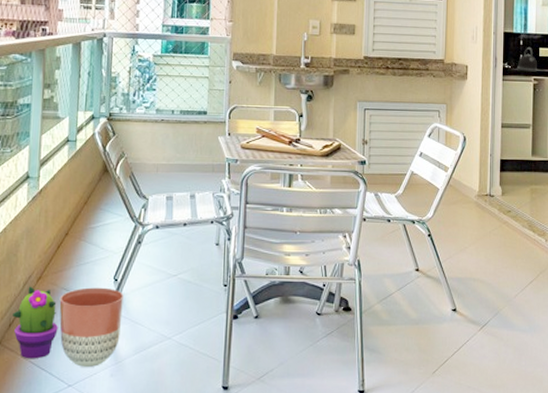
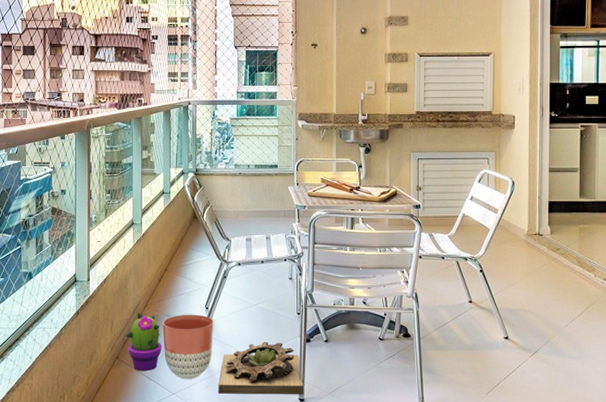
succulent planter: none [125,319,228,384] -> present [218,341,304,395]
kettle: present [517,48,537,72] -> none [564,96,584,119]

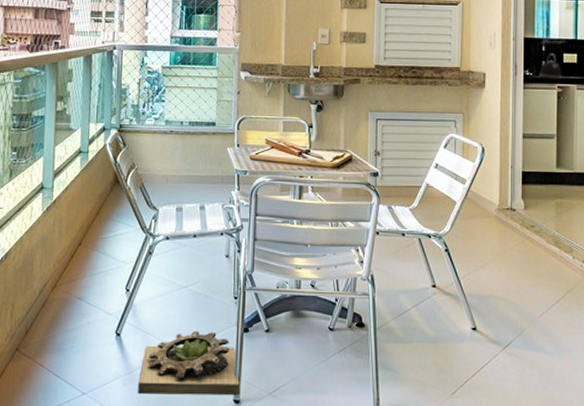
flowerpot: present [126,312,162,372] -> none [29,294,72,366]
planter: present [162,314,214,379] -> none [73,297,135,376]
kettle: none [564,96,584,119] -> present [539,54,561,79]

